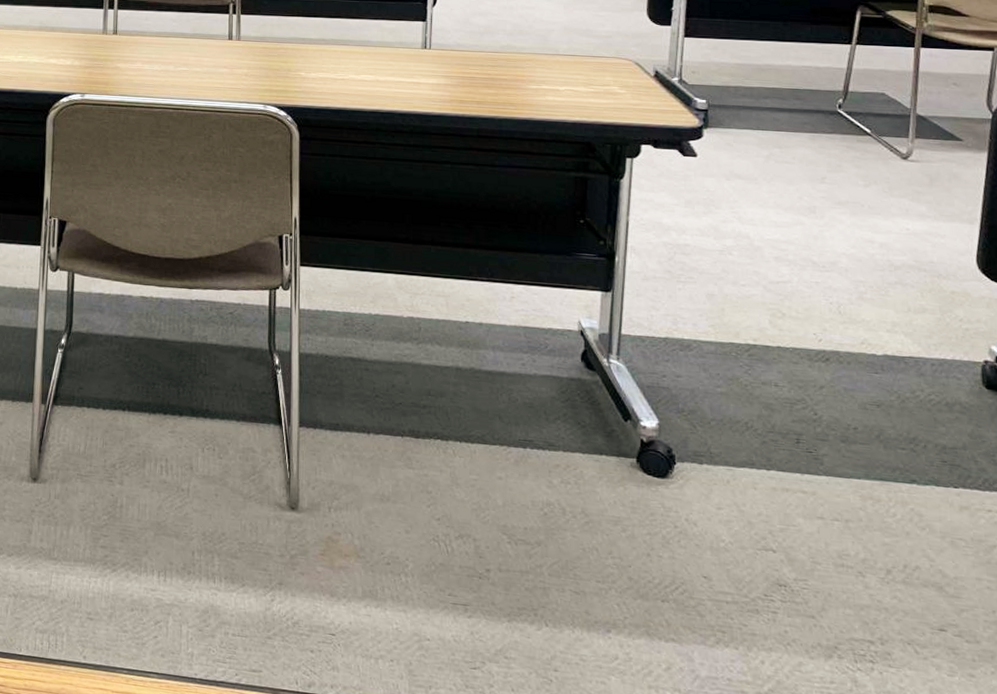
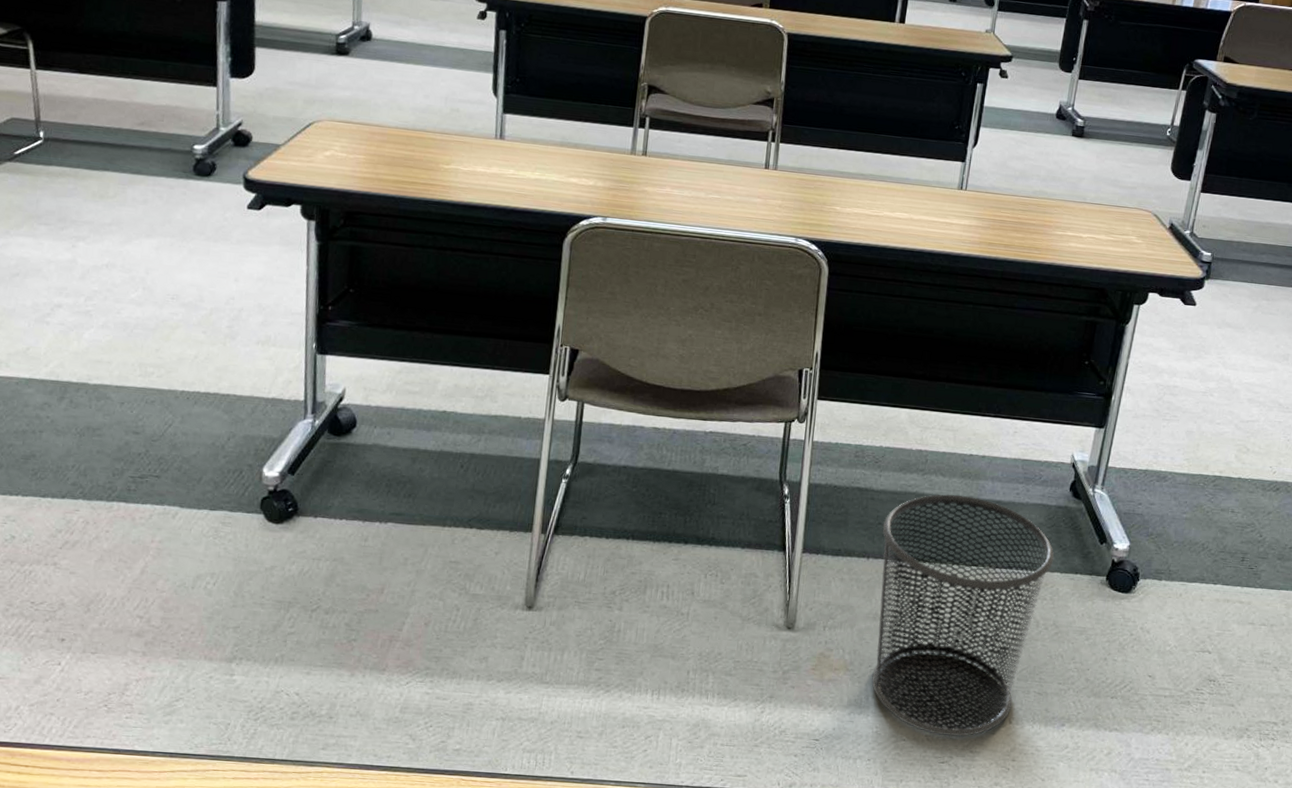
waste bin: none [380,365,573,639] -> present [872,494,1054,736]

